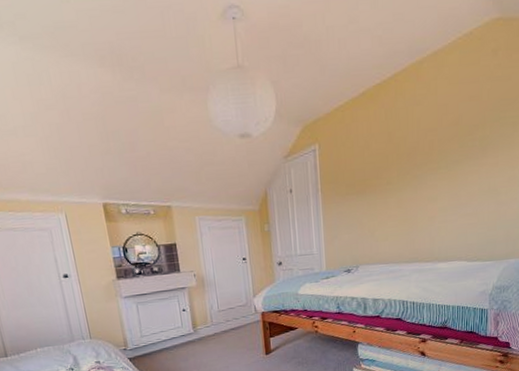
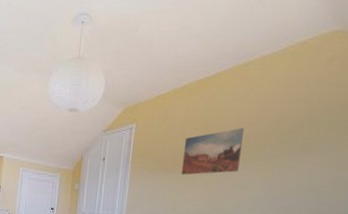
wall art: none [371,134,427,196] -> present [181,127,245,175]

